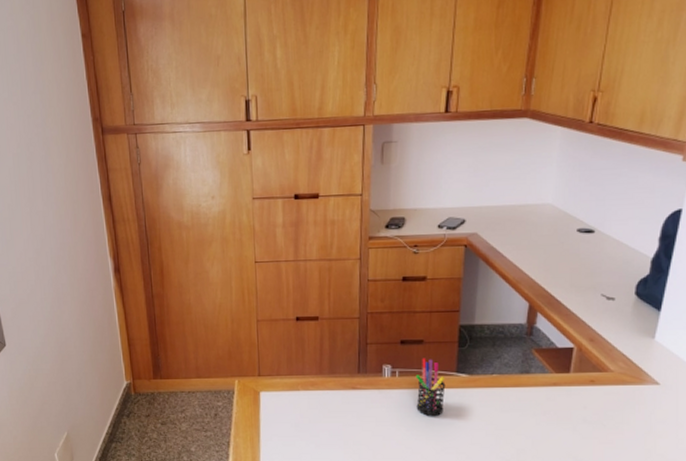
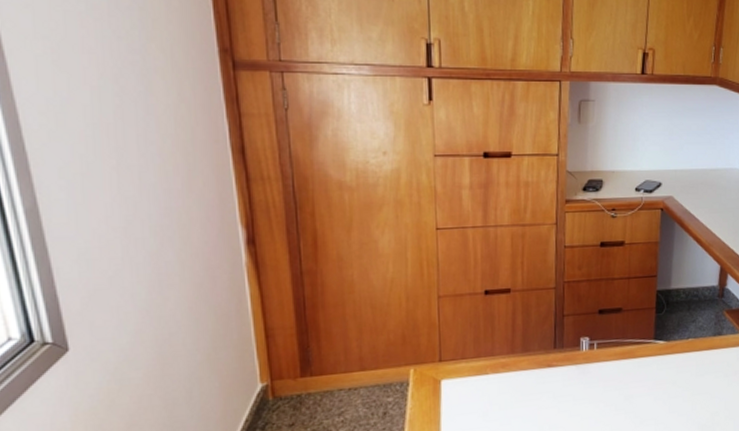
pen holder: present [415,358,446,417] -> none [614,326,644,389]

